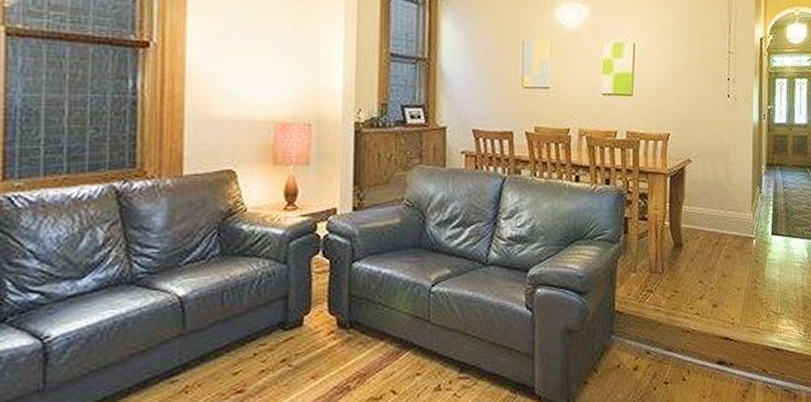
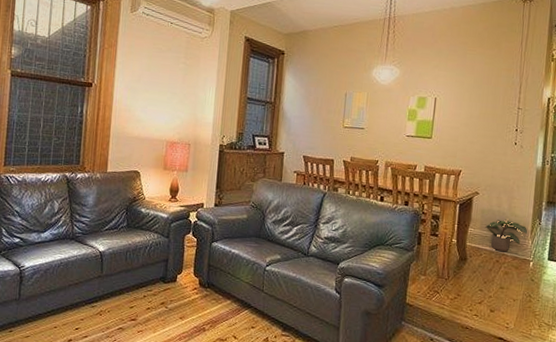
potted plant: none [701,190,748,231] -> present [485,219,528,253]

